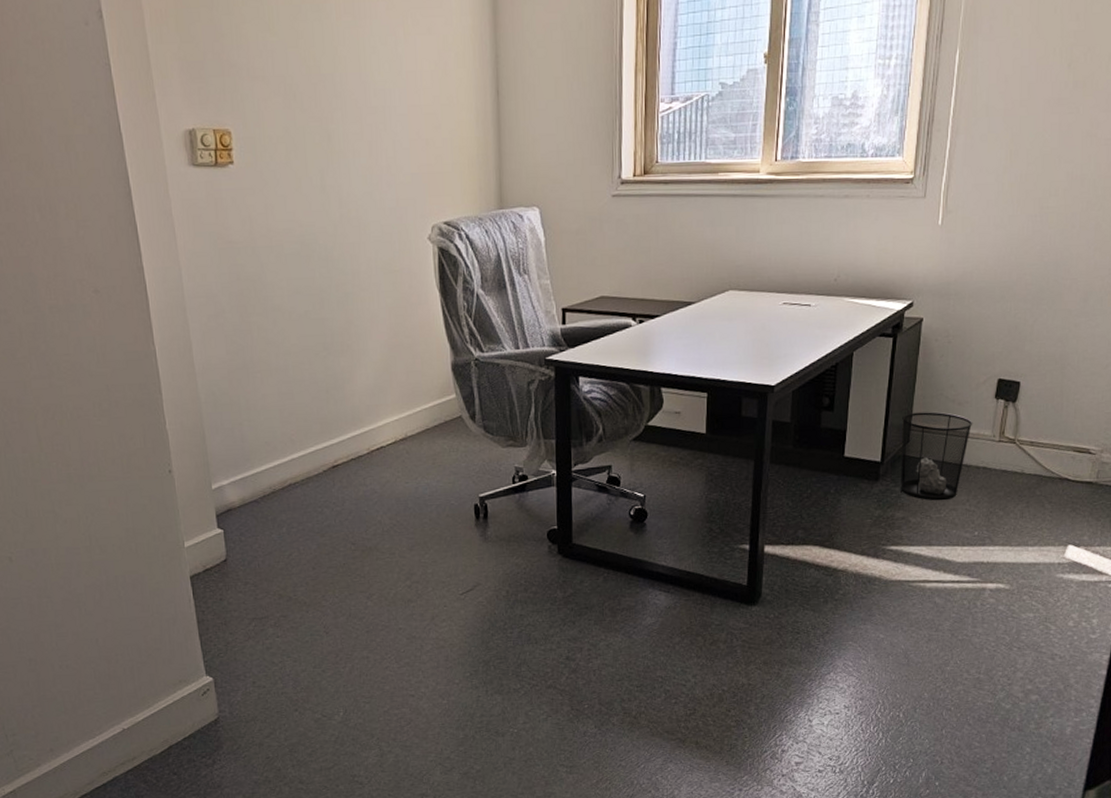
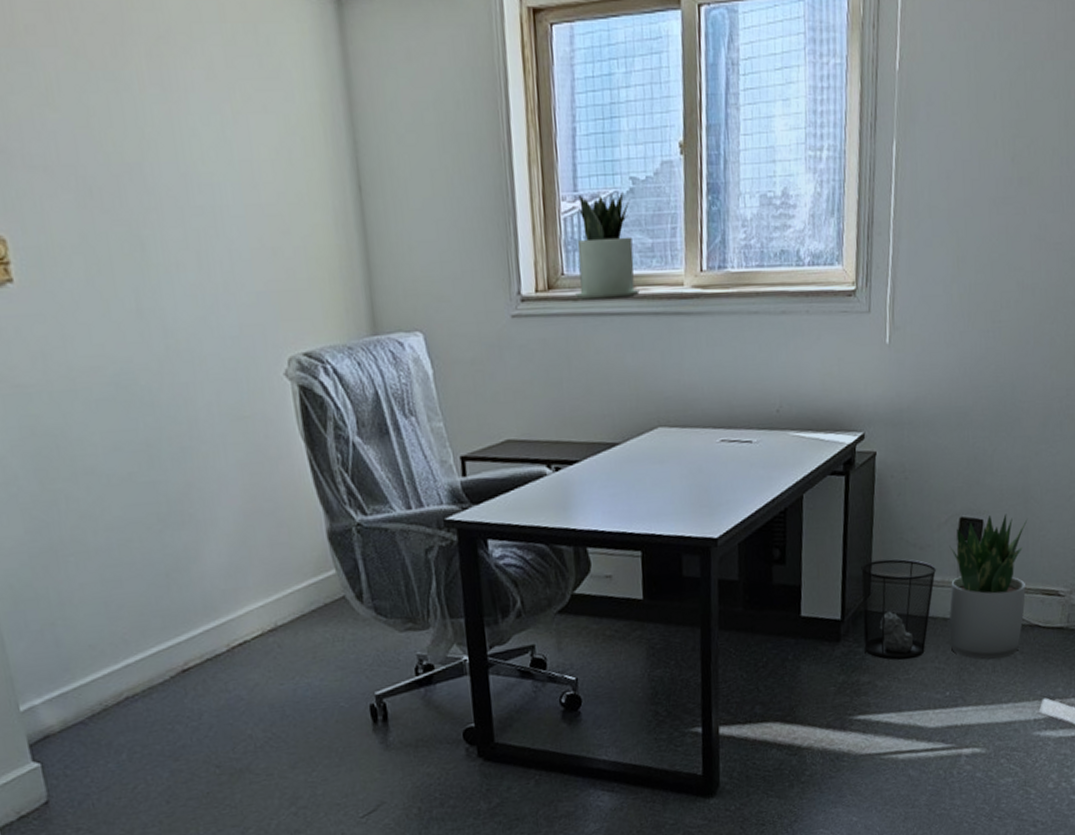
planter: none [666,95,721,184] -> present [575,192,640,301]
planter: none [981,378,1064,507] -> present [949,514,1028,660]

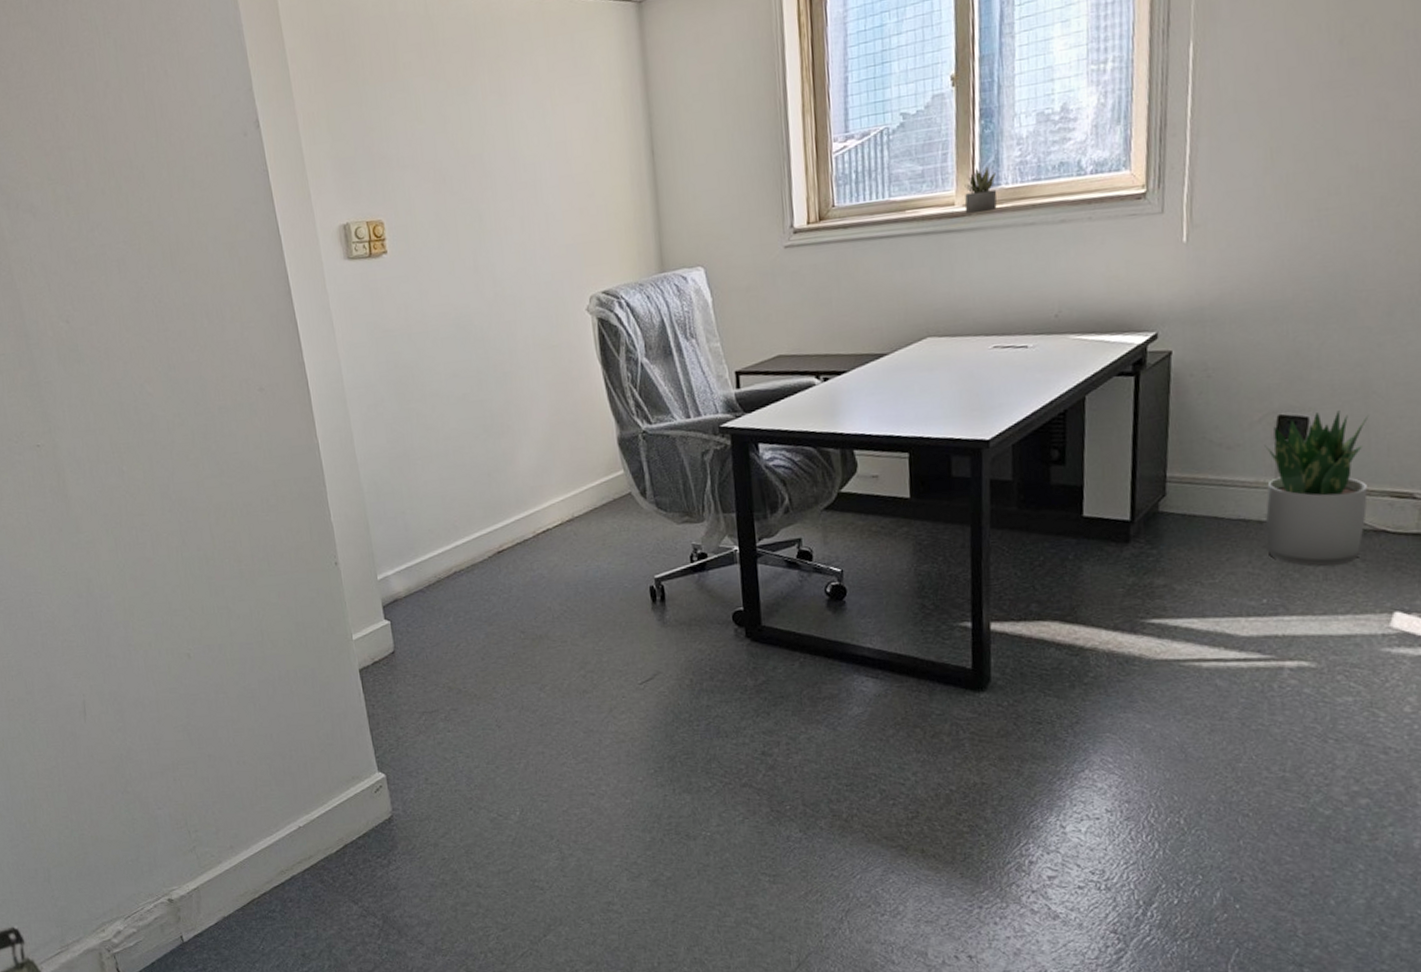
planter: present [575,192,640,301] -> none [845,128,909,227]
succulent plant: none [693,246,724,297] -> present [964,166,997,214]
waste bin: present [861,558,937,661] -> none [1154,458,1249,564]

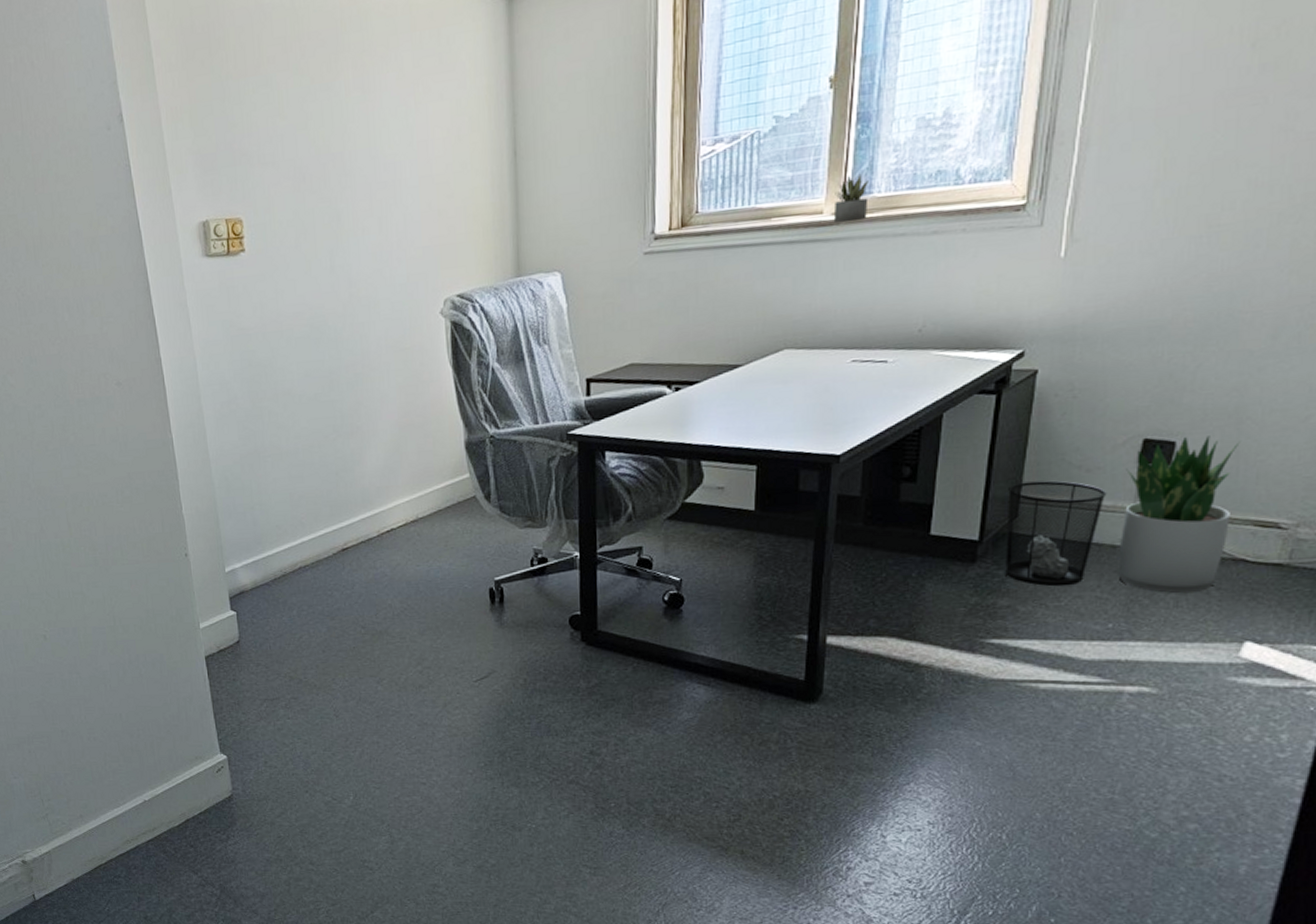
waste bin: none [1154,458,1249,564] -> present [1005,480,1107,587]

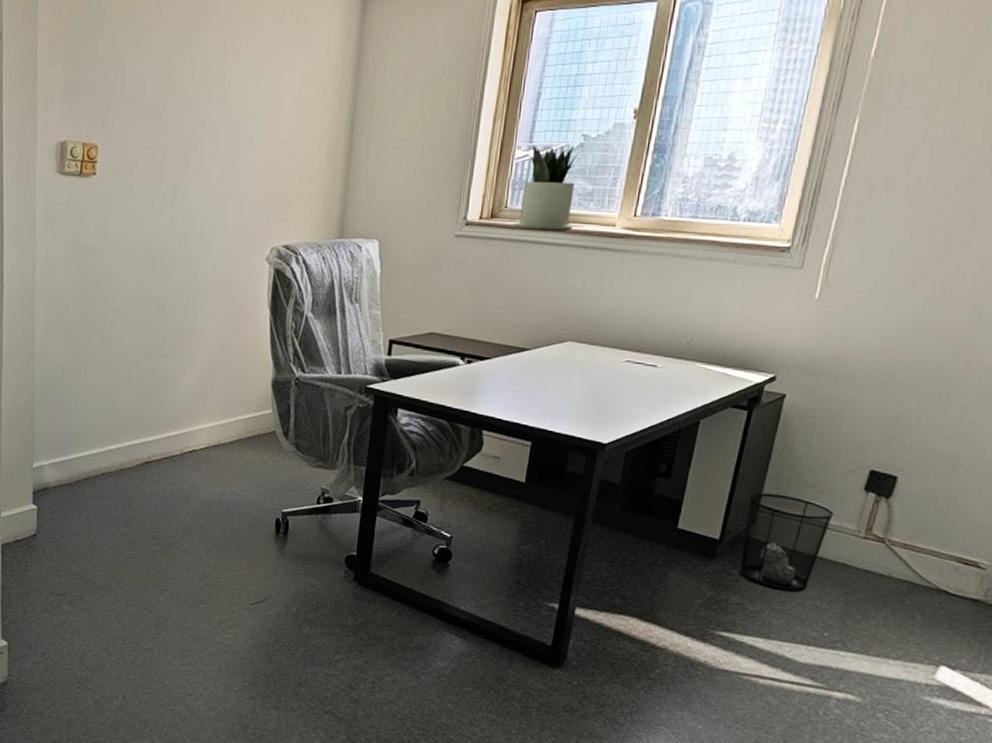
planter: none [708,131,775,235] -> present [514,146,579,232]
succulent plant: present [833,173,869,223] -> none [623,196,658,238]
planter: present [1118,436,1240,594] -> none [837,474,952,616]

